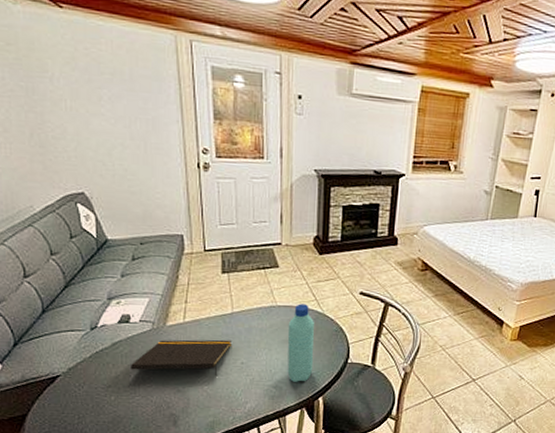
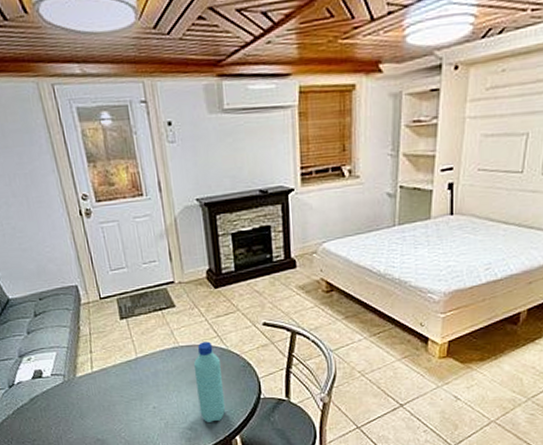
notepad: present [131,339,233,377] -> none [50,385,142,423]

